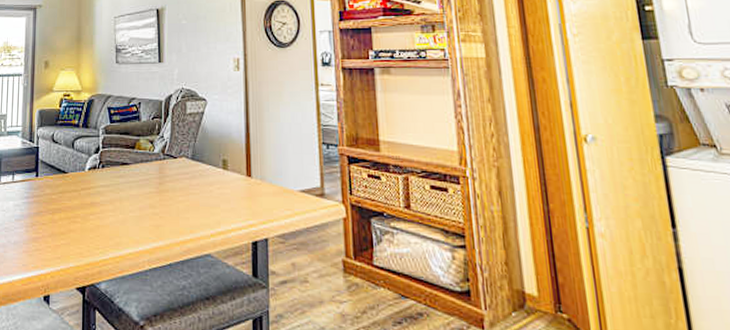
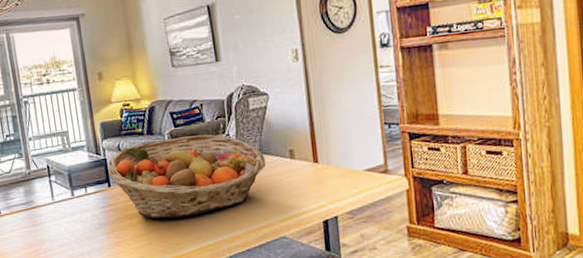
fruit basket: none [38,133,198,219] -> present [107,134,266,219]

